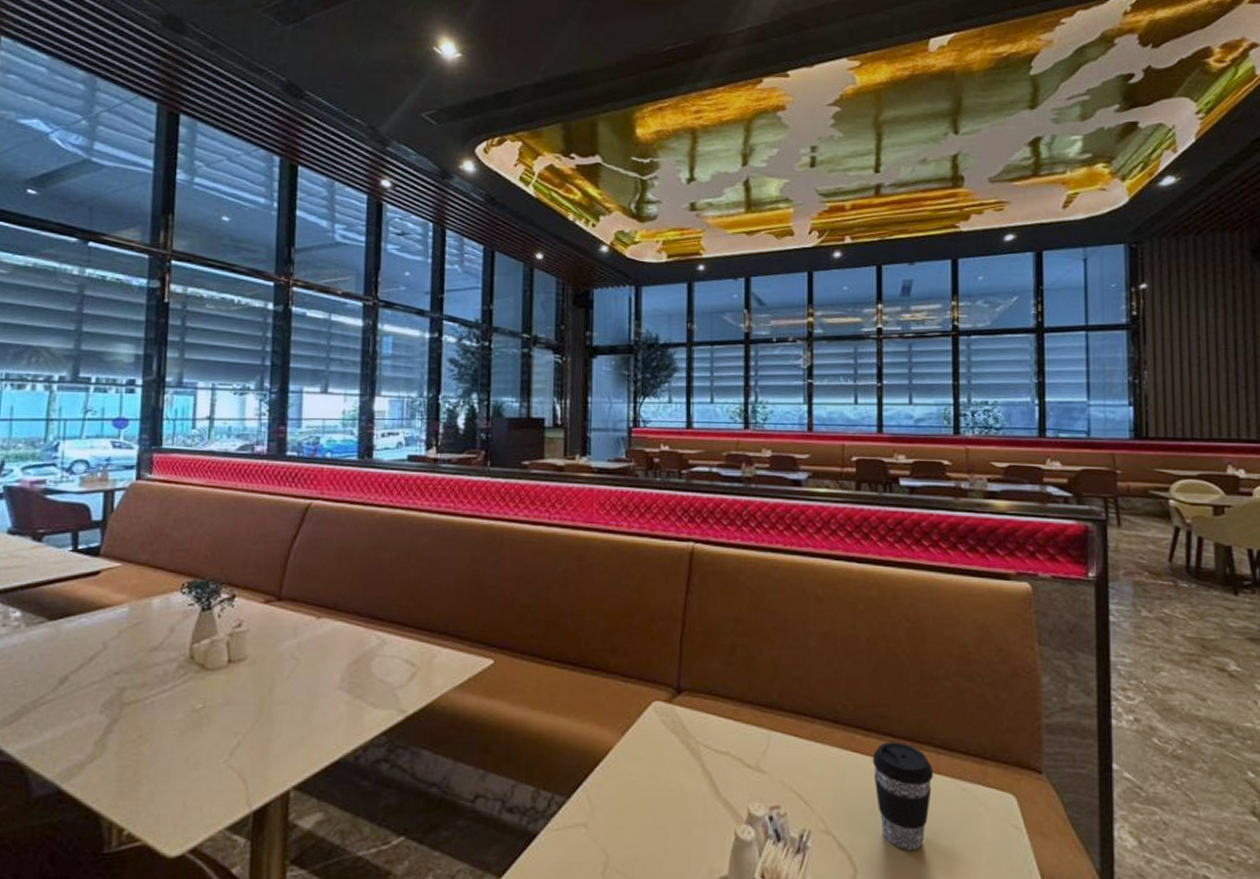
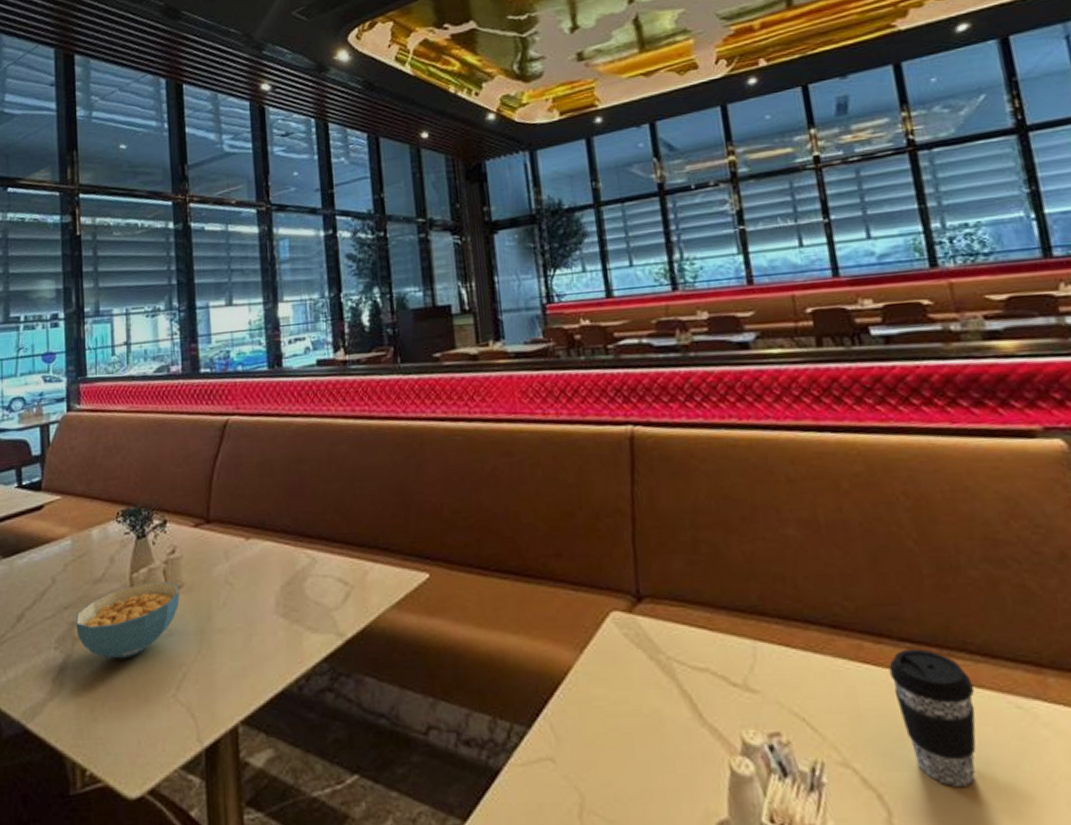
cereal bowl: none [125,653,242,725] -> present [75,581,180,659]

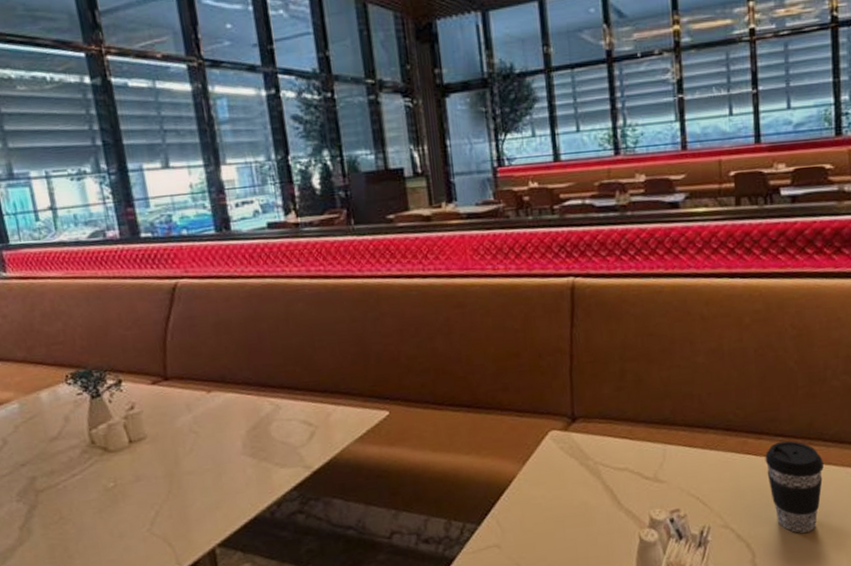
cereal bowl: present [75,581,180,659] -> none [35,434,145,505]

